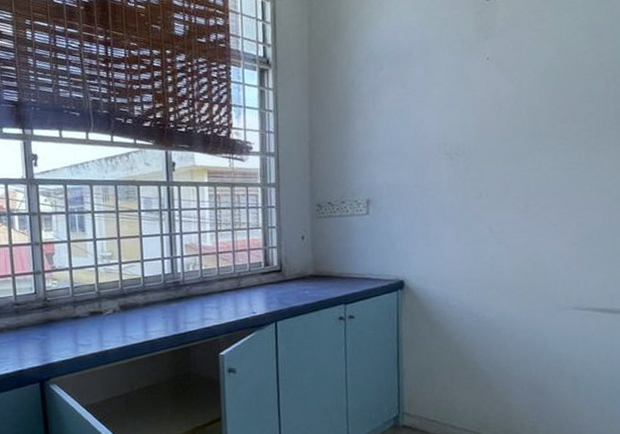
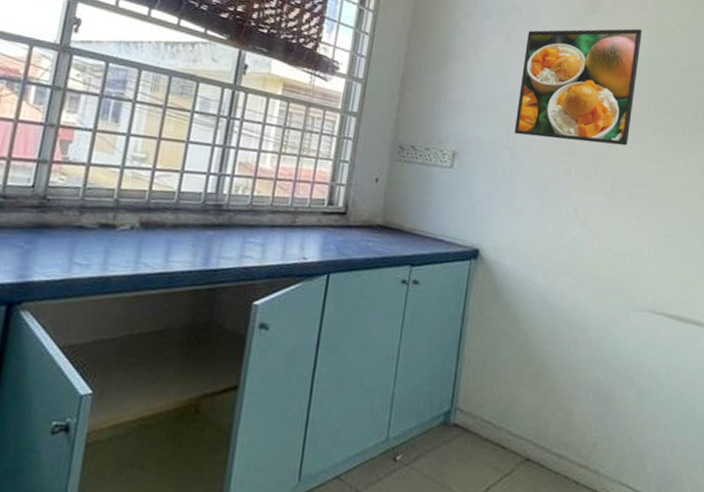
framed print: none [421,42,540,173] -> present [514,28,642,146]

